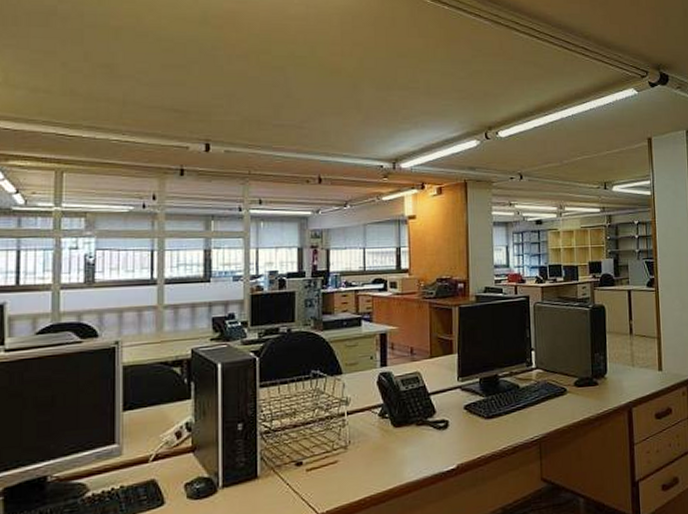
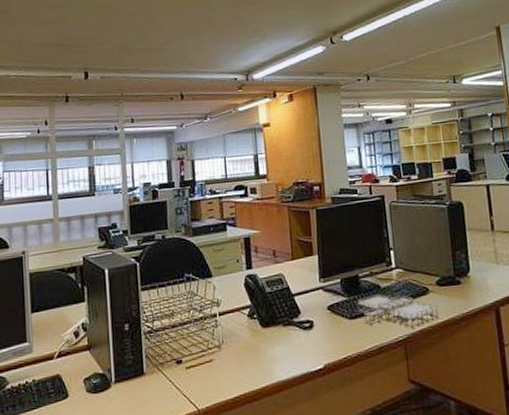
document tray: none [495,393,576,428] -> present [357,293,440,328]

